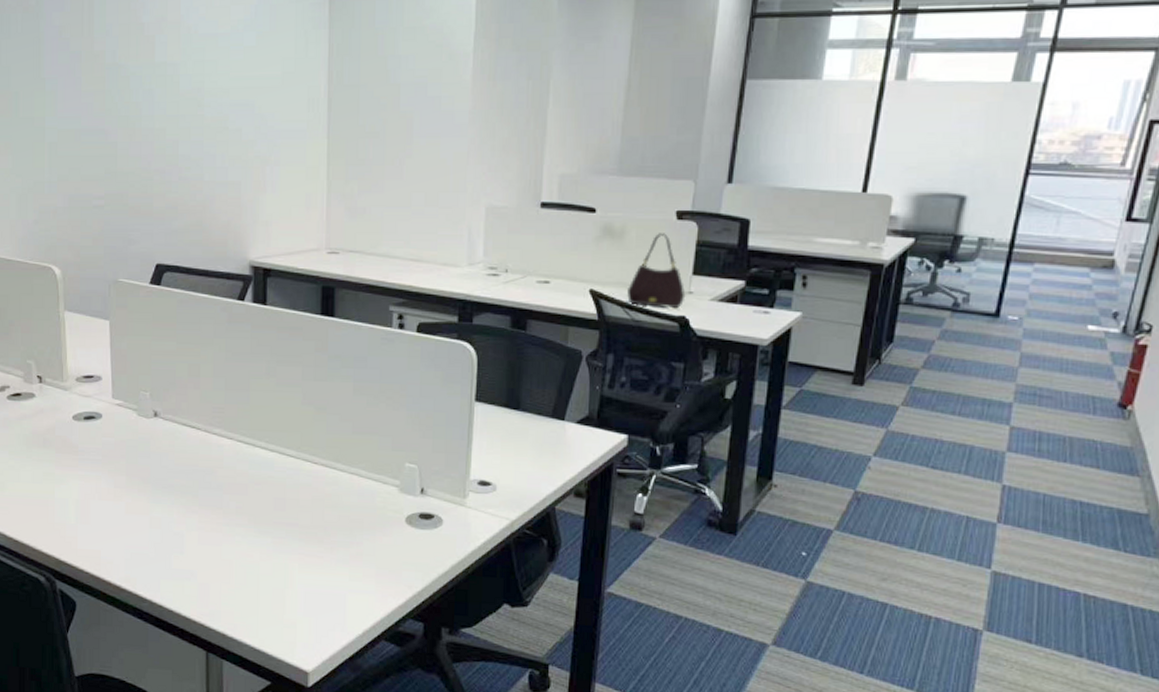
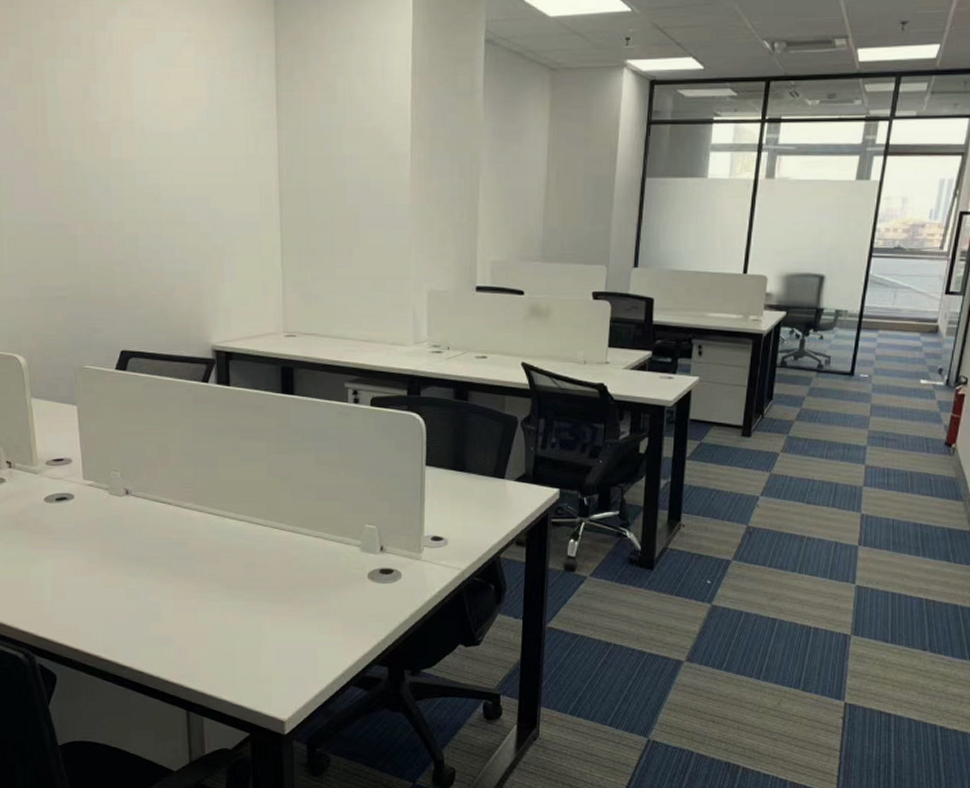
handbag: present [627,233,686,308] -> none [554,311,603,377]

